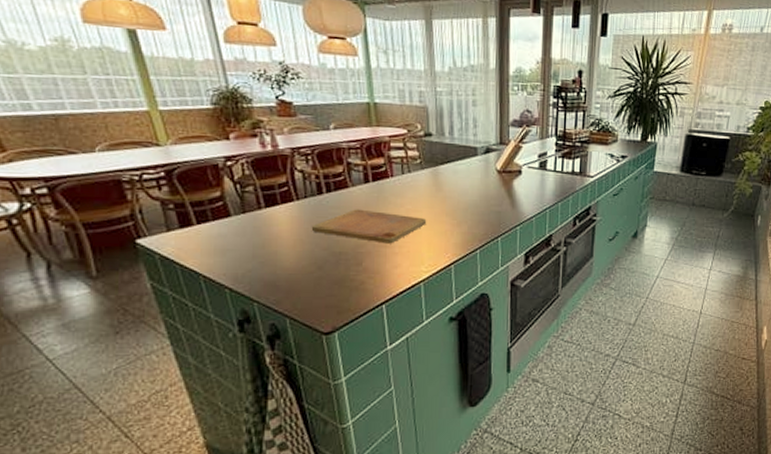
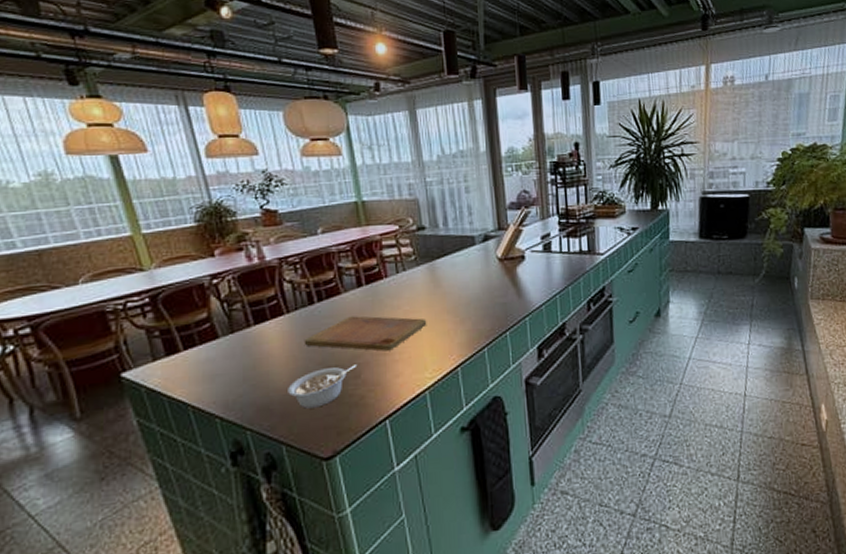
legume: none [294,253,360,288] -> present [288,364,358,409]

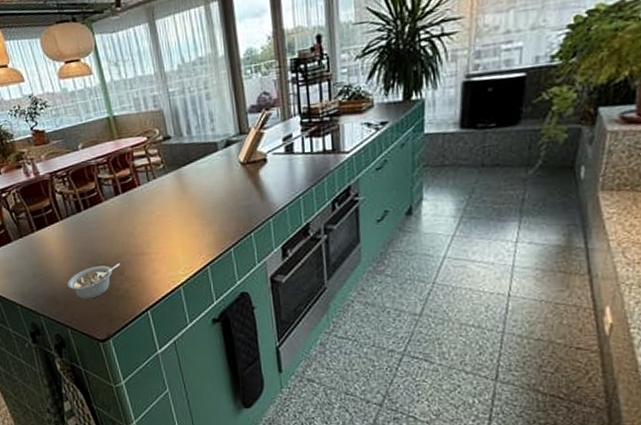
cutting board: present [304,316,427,351] -> none [76,221,178,252]

